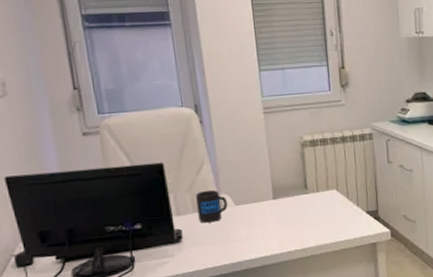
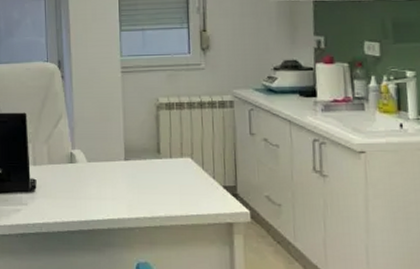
mug: present [196,190,228,223] -> none [52,143,81,176]

